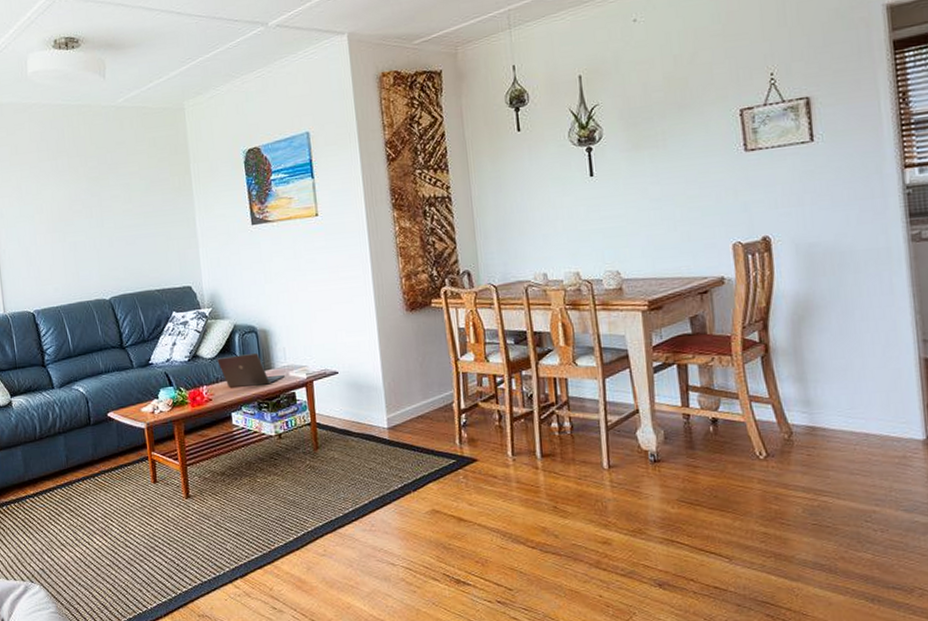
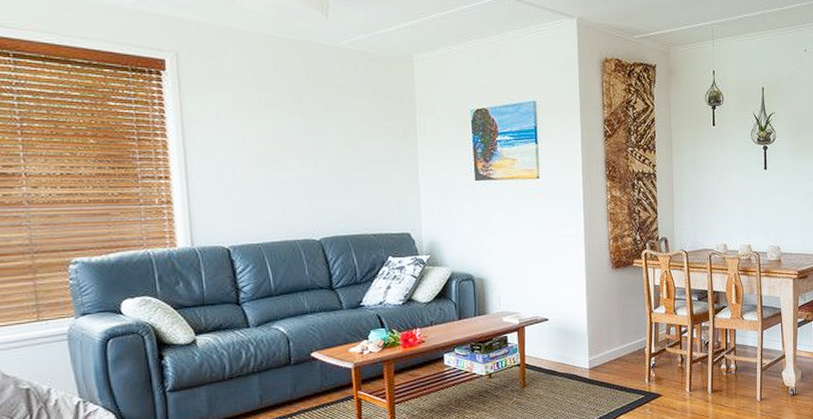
laptop: present [217,352,285,389] -> none [432,298,498,332]

